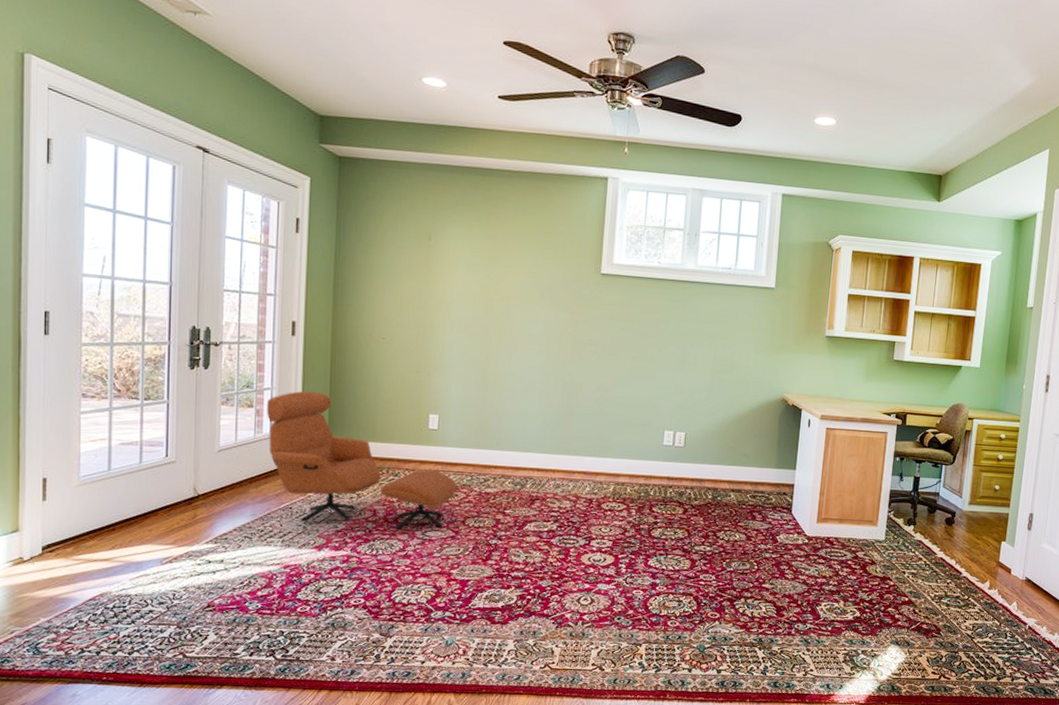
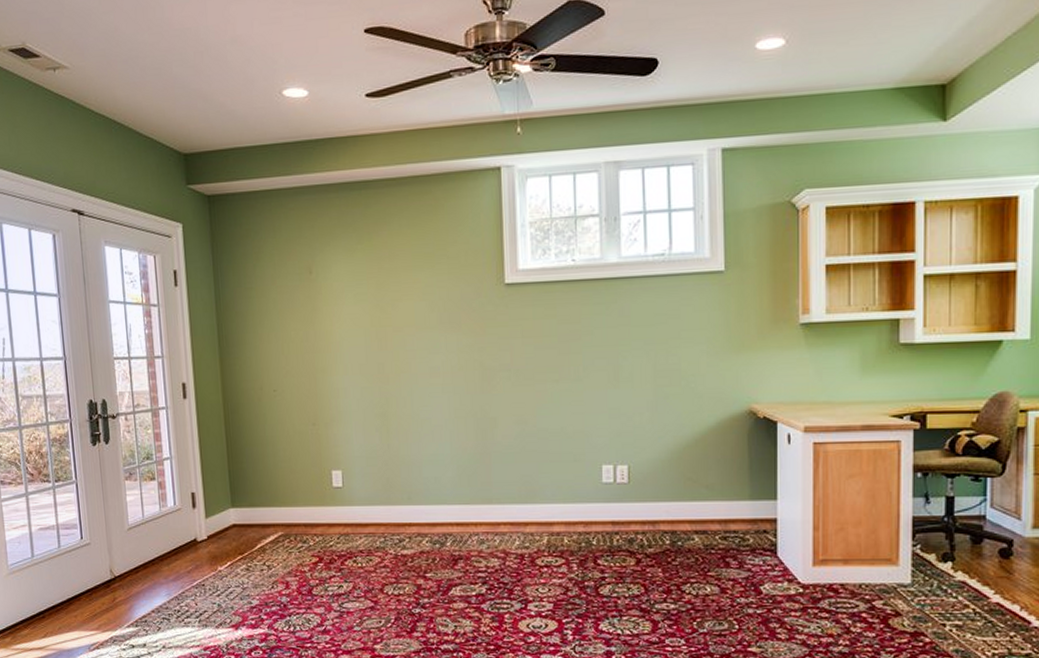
armchair: present [267,391,457,530] -> none [168,457,370,603]

